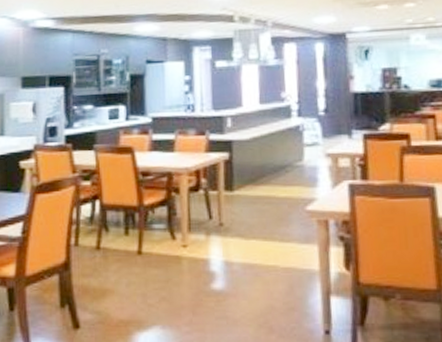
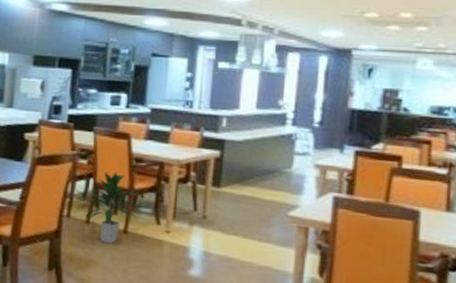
indoor plant: none [94,189,150,268] -> present [84,171,137,244]

